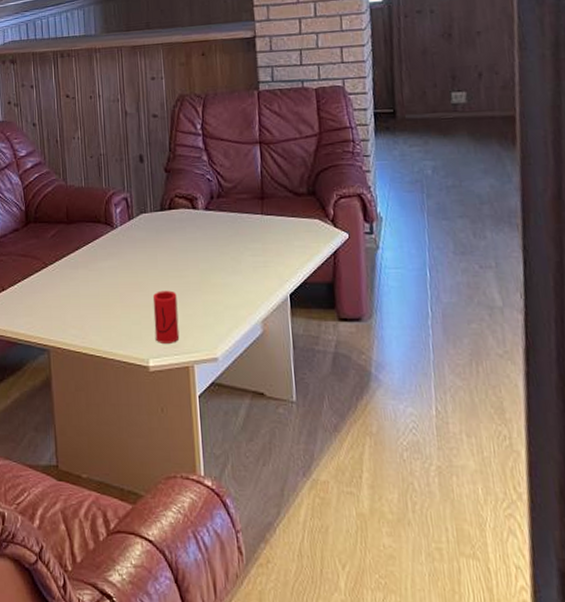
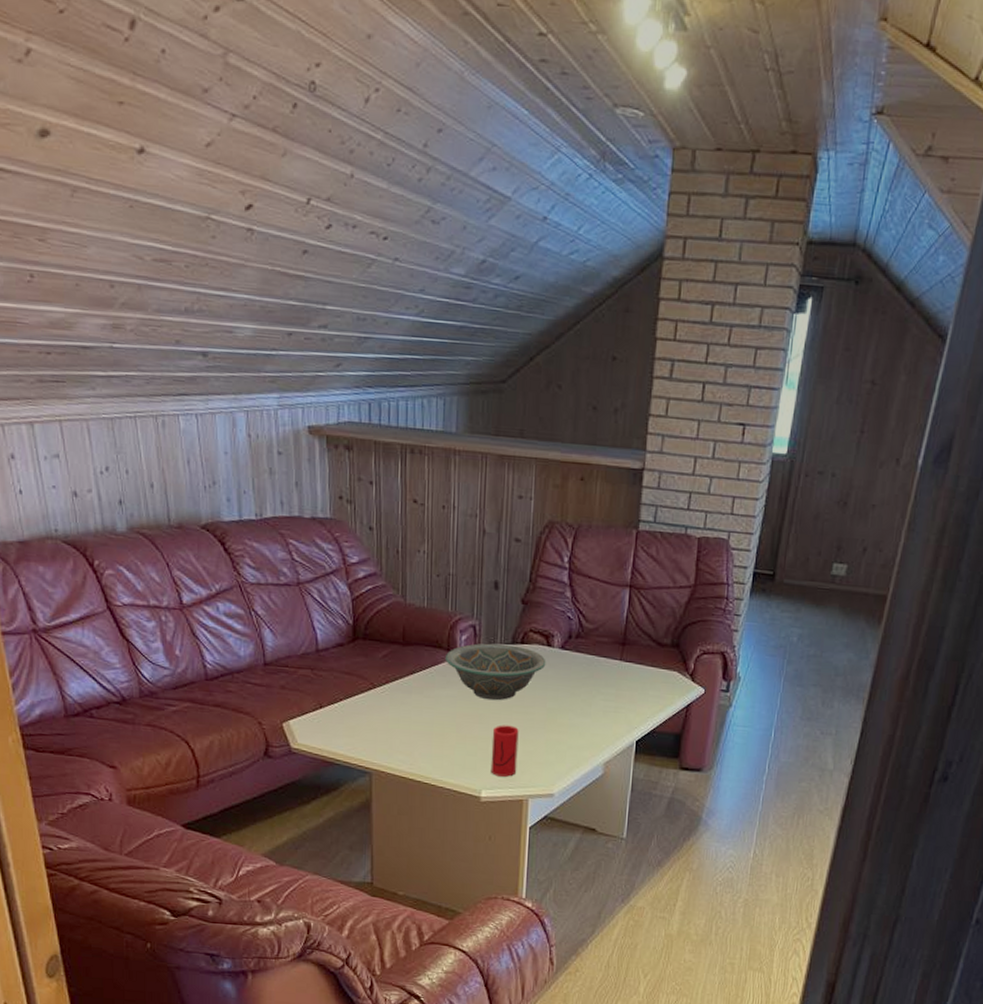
decorative bowl: none [103,212,194,268] -> present [444,643,546,701]

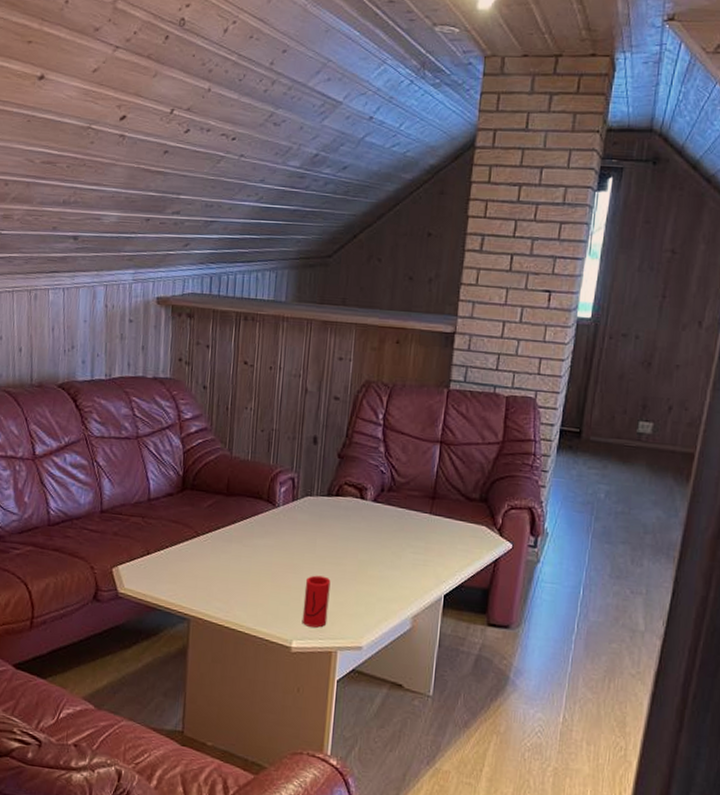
decorative bowl: present [444,643,546,701] -> none [264,495,359,551]

